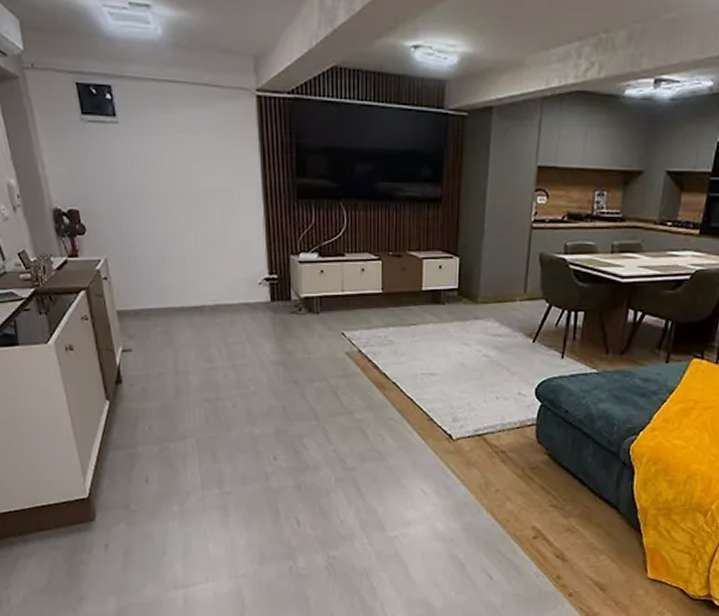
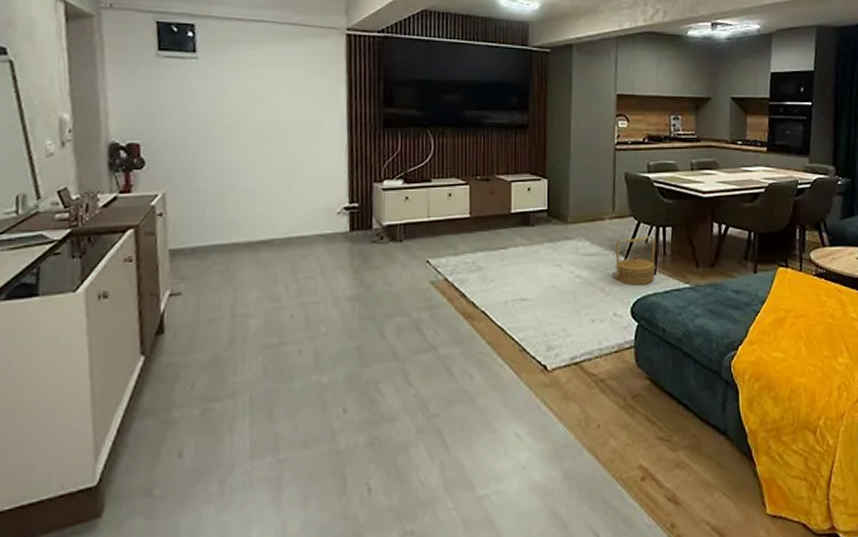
basket: none [523,320,567,368] -> present [615,236,656,285]

